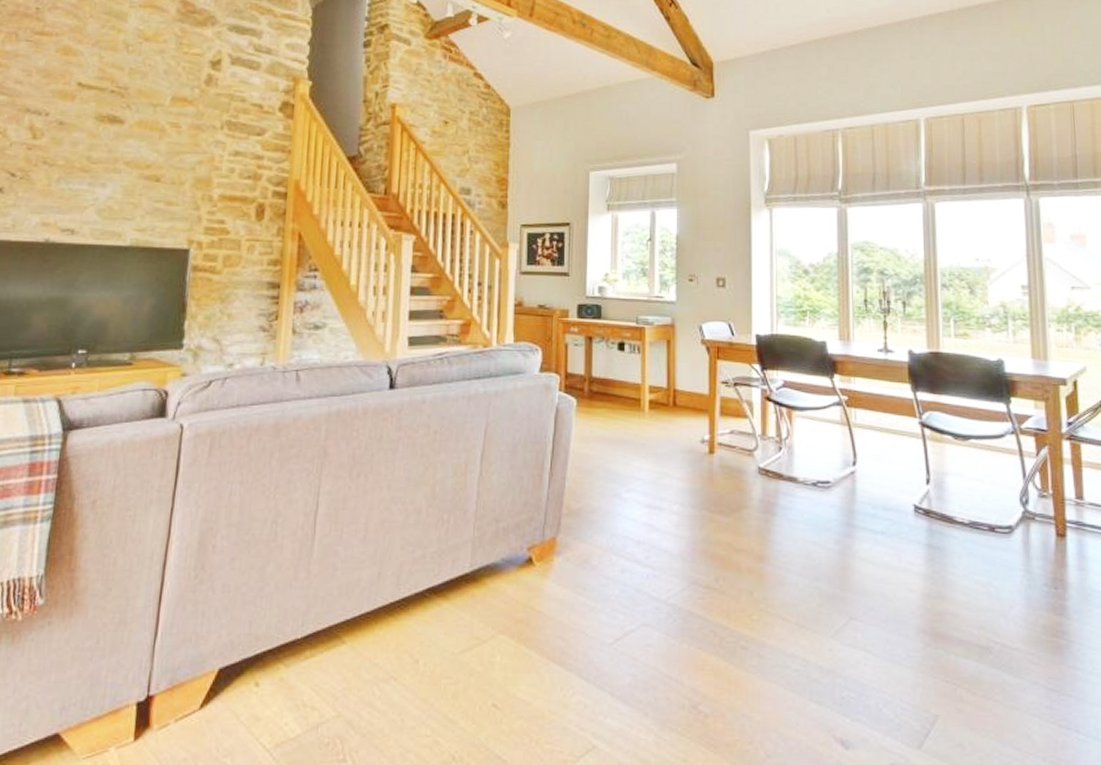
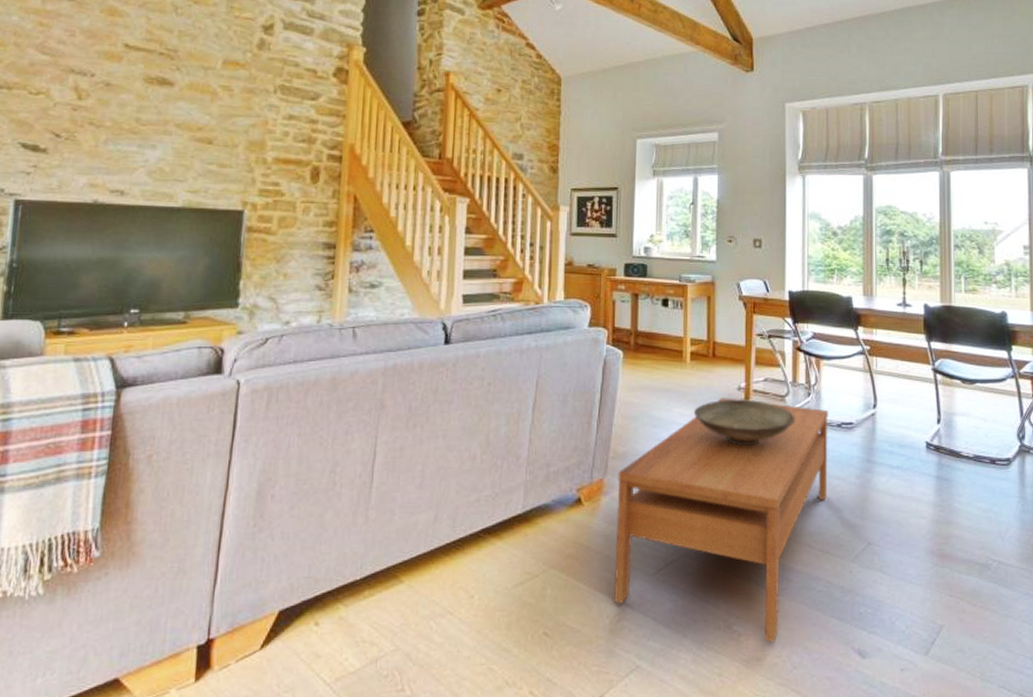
coffee table: none [568,451,803,726] -> present [614,398,828,642]
decorative bowl: none [653,452,765,505] -> present [693,399,795,446]

